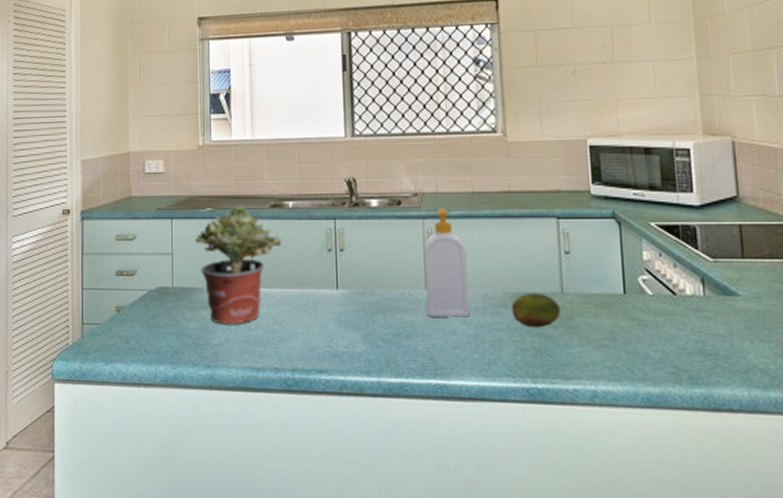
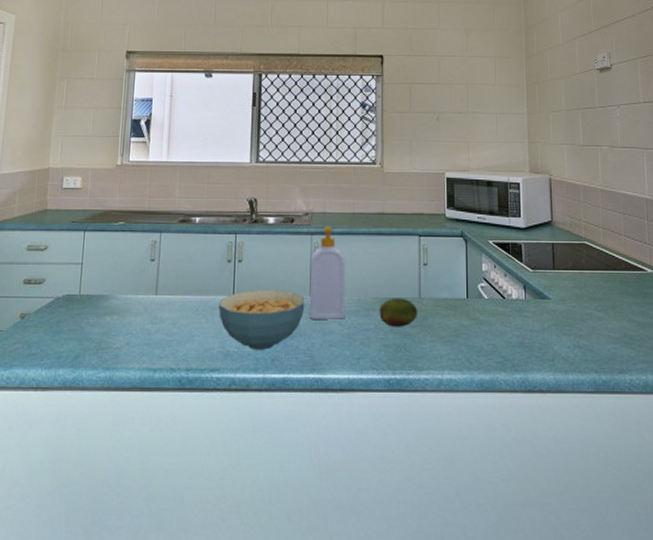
potted plant: present [196,205,282,325] -> none [106,220,187,329]
cereal bowl: none [322,283,421,351] -> present [219,290,305,350]

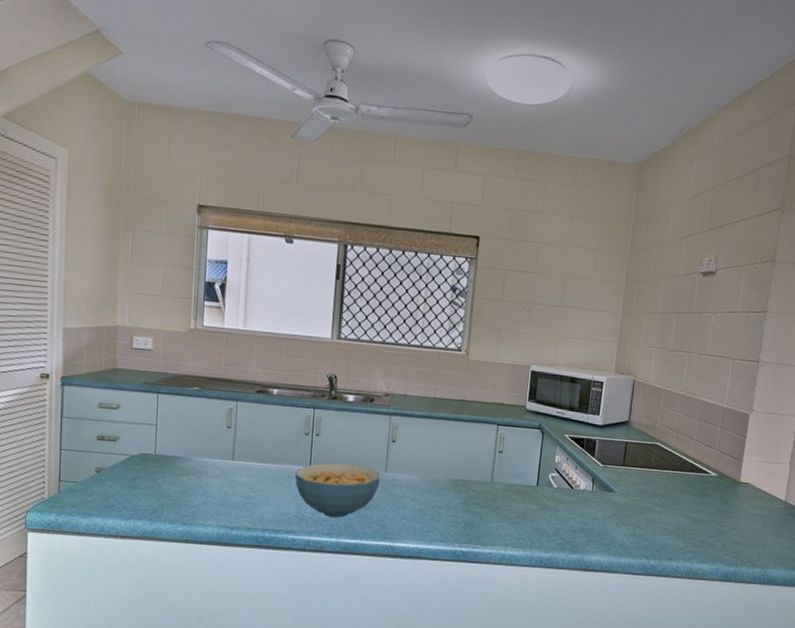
soap bottle: present [309,226,346,319] -> none [384,408,423,496]
fruit: present [379,297,418,327] -> none [451,480,489,507]

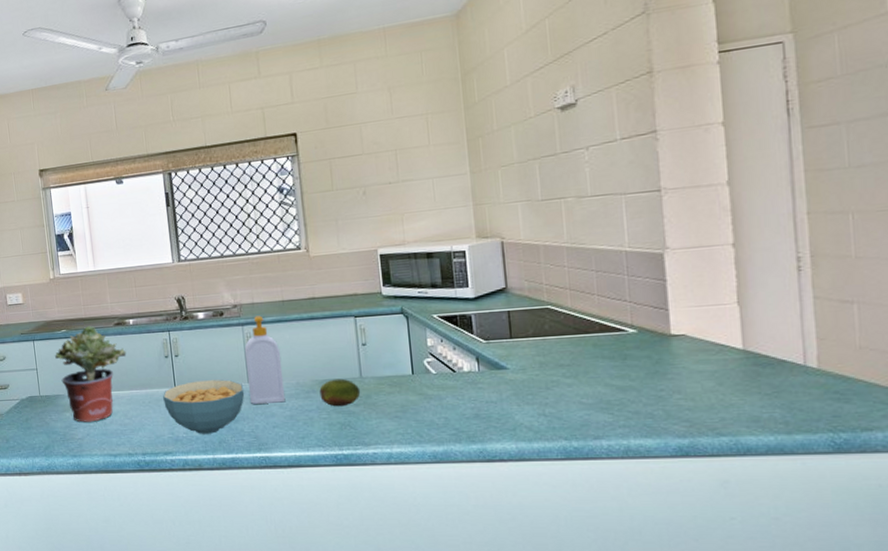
potted plant: none [181,387,264,490] -> present [55,325,127,422]
soap bottle: none [384,408,423,496] -> present [244,315,286,404]
fruit: none [451,480,489,507] -> present [319,378,361,407]

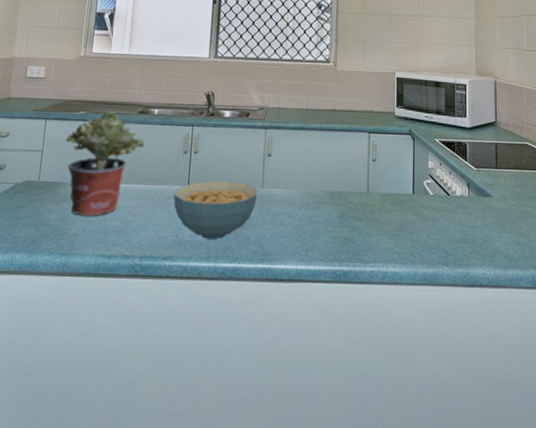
soap bottle: present [244,315,286,404] -> none [261,121,298,212]
fruit: present [319,378,361,407] -> none [328,192,366,221]

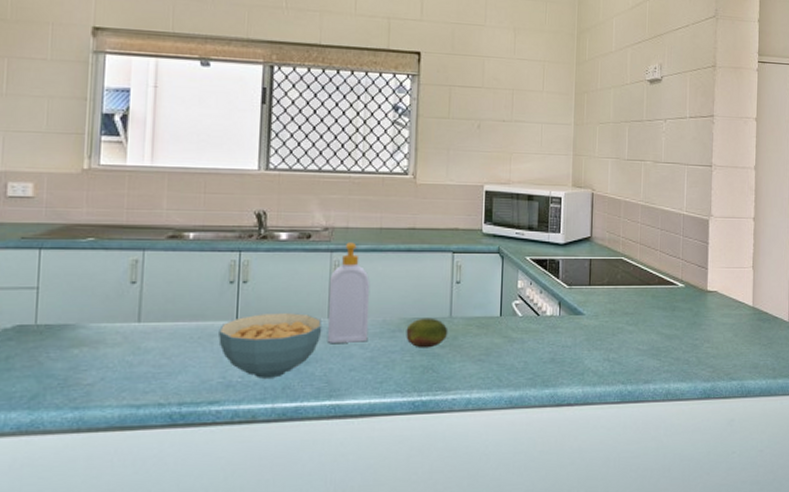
potted plant: present [66,110,145,216] -> none [71,235,178,362]
soap bottle: none [261,121,298,212] -> present [327,242,371,343]
fruit: none [328,192,366,221] -> present [406,317,448,348]

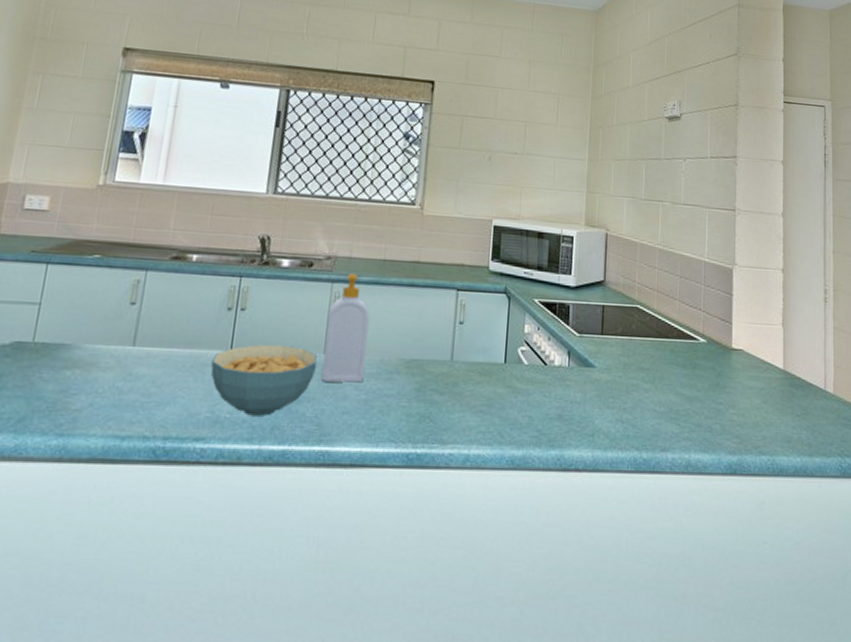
fruit: present [406,317,448,348] -> none [403,359,449,394]

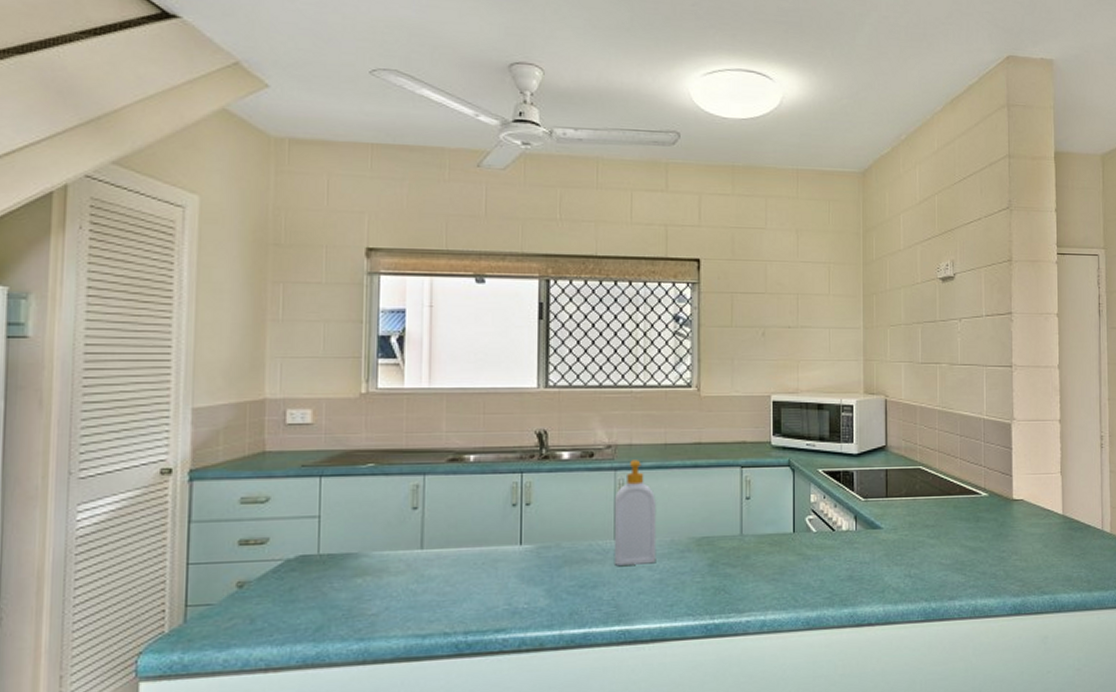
cereal bowl: present [210,344,318,416] -> none [503,535,609,604]

